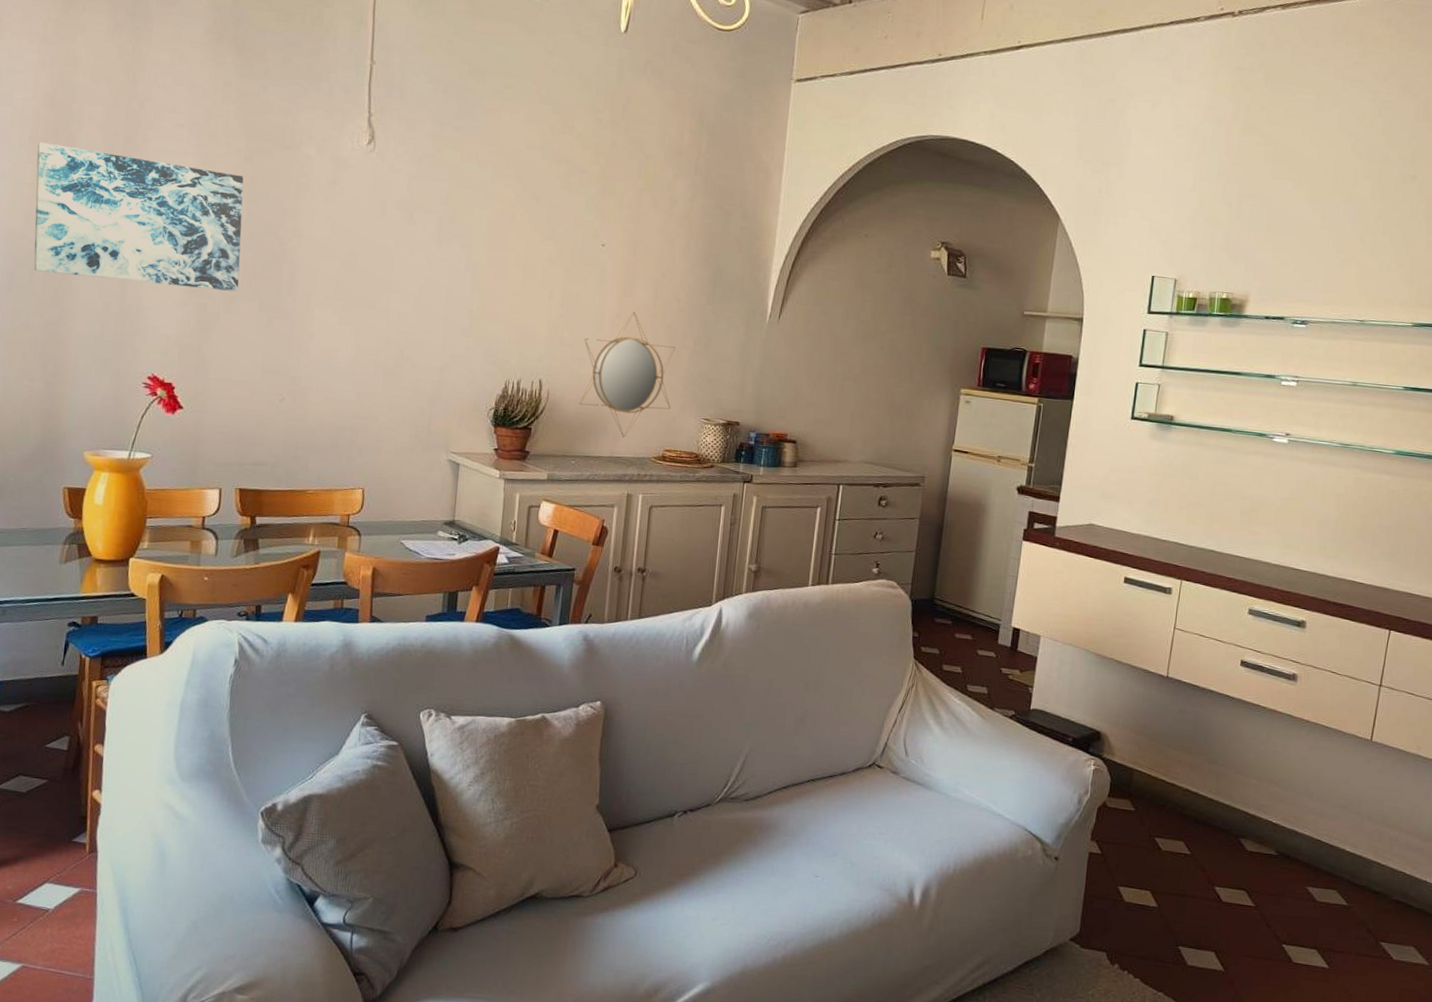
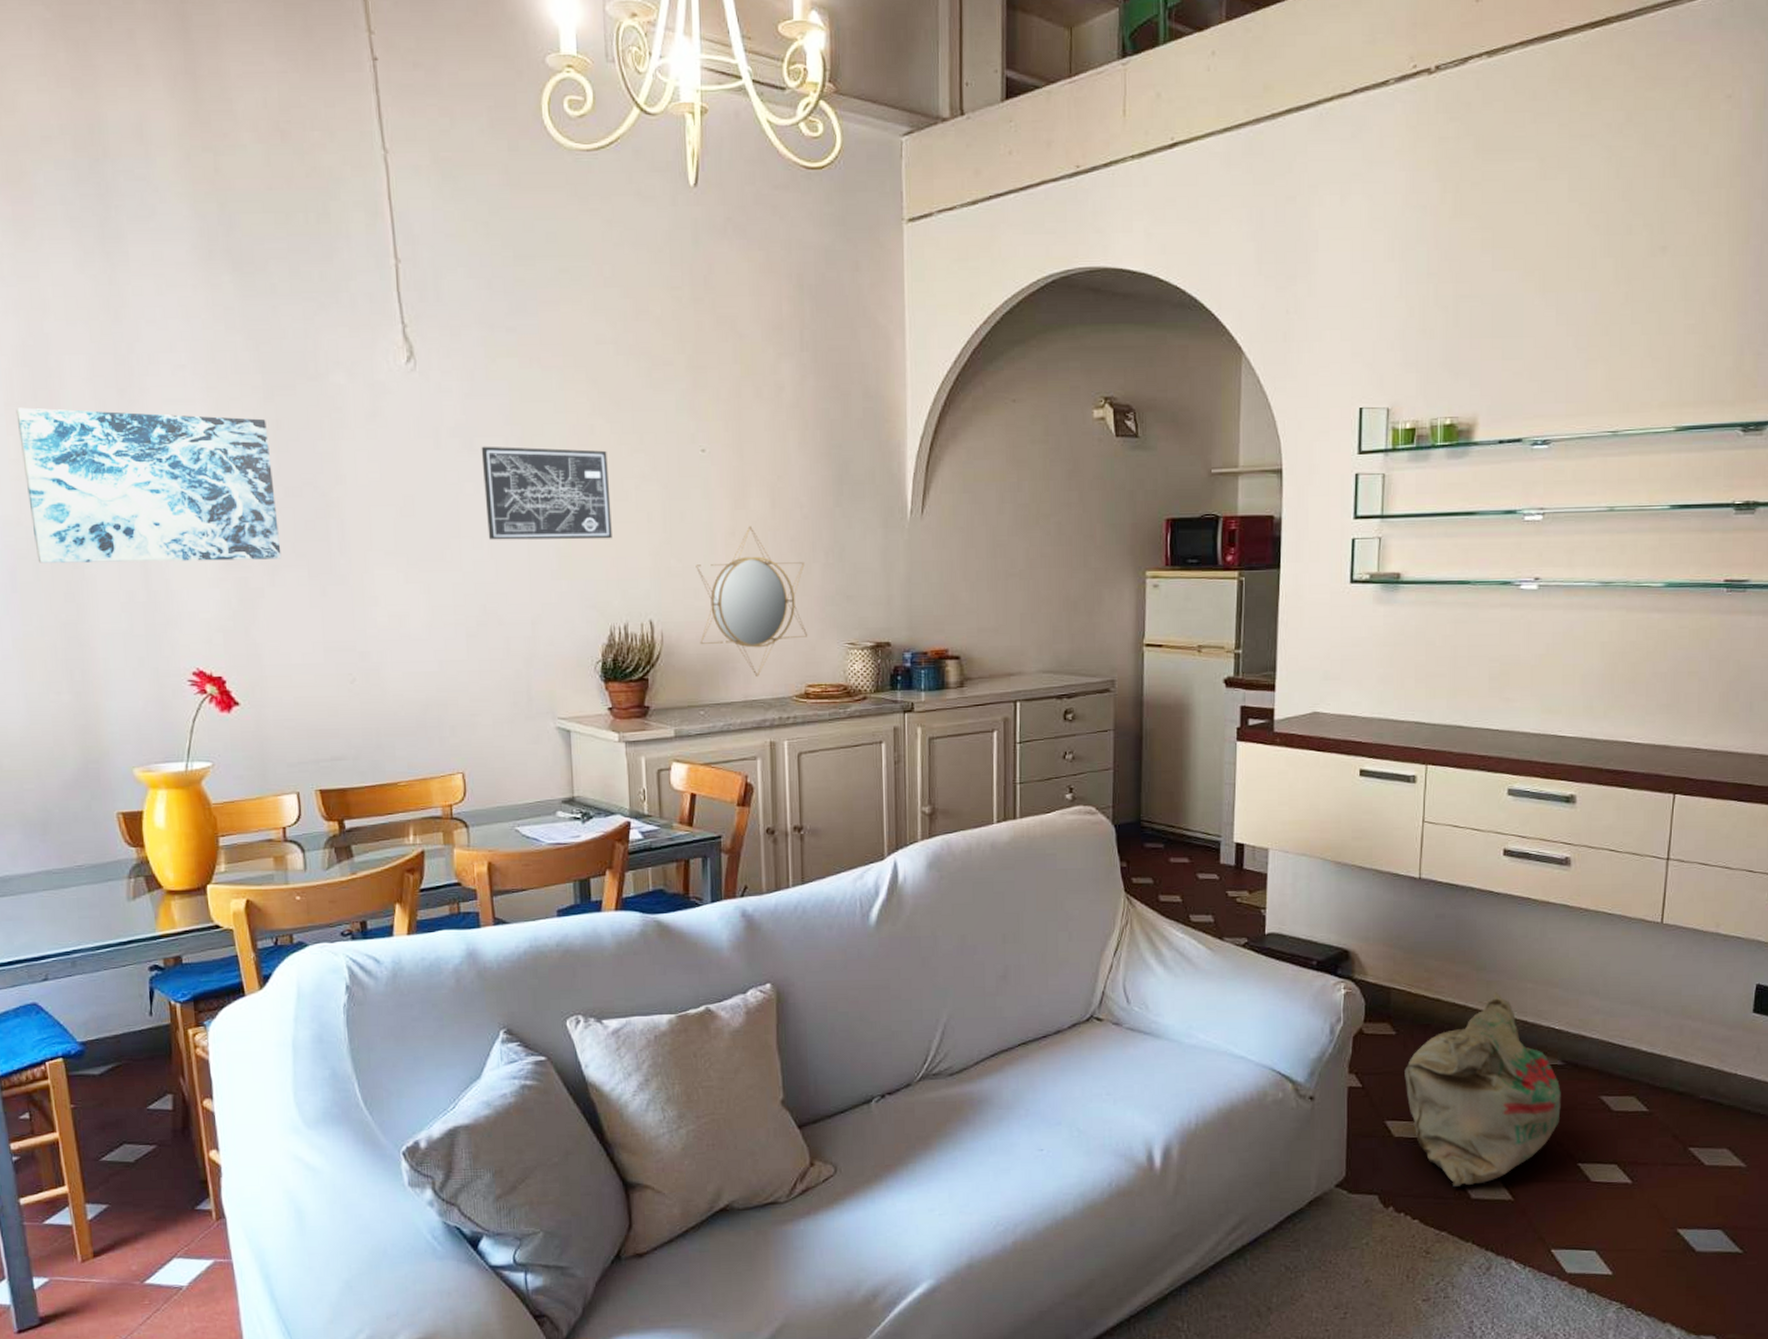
wall art: none [414,219,523,308] -> present [481,446,612,540]
bag: none [1139,784,1273,953] -> present [1405,992,1561,1187]

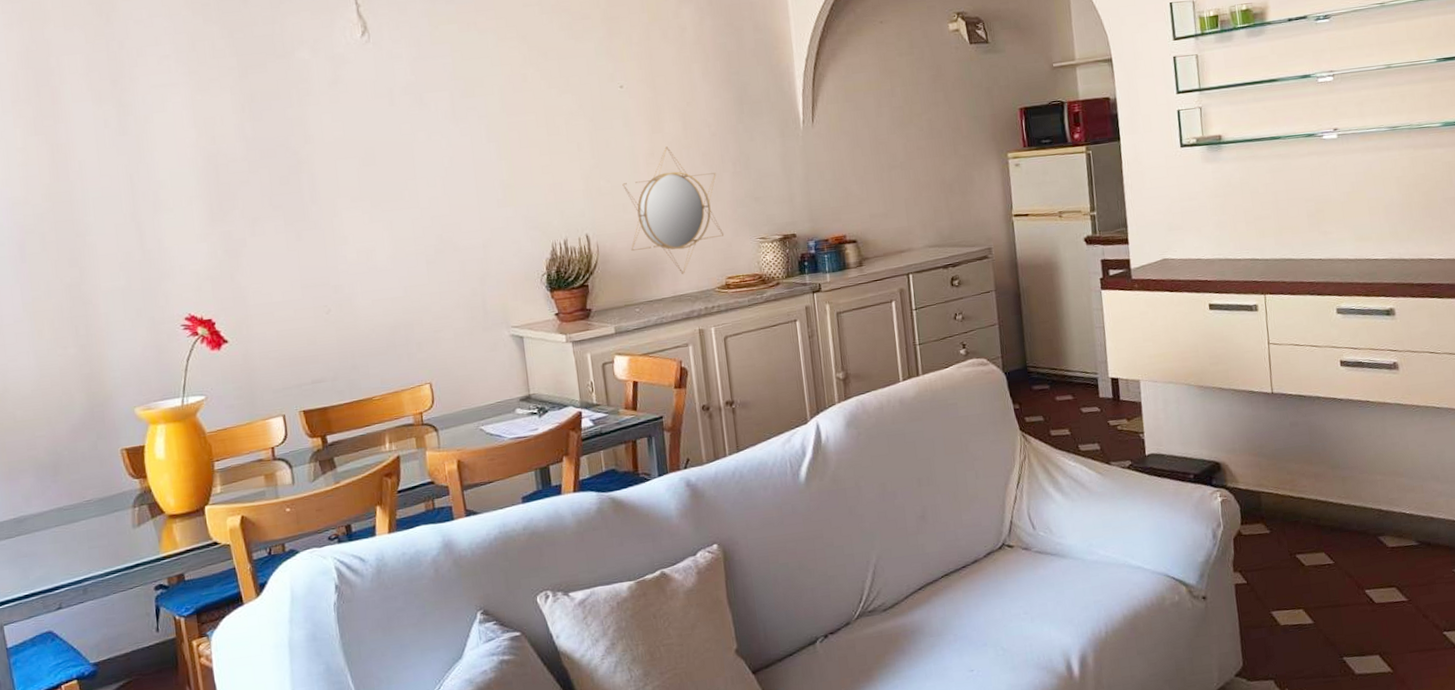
wall art: present [16,407,282,563] -> none [21,94,261,236]
wall art: present [481,446,612,540] -> none [430,94,548,179]
bag: present [1405,992,1561,1187] -> none [1282,486,1422,665]

